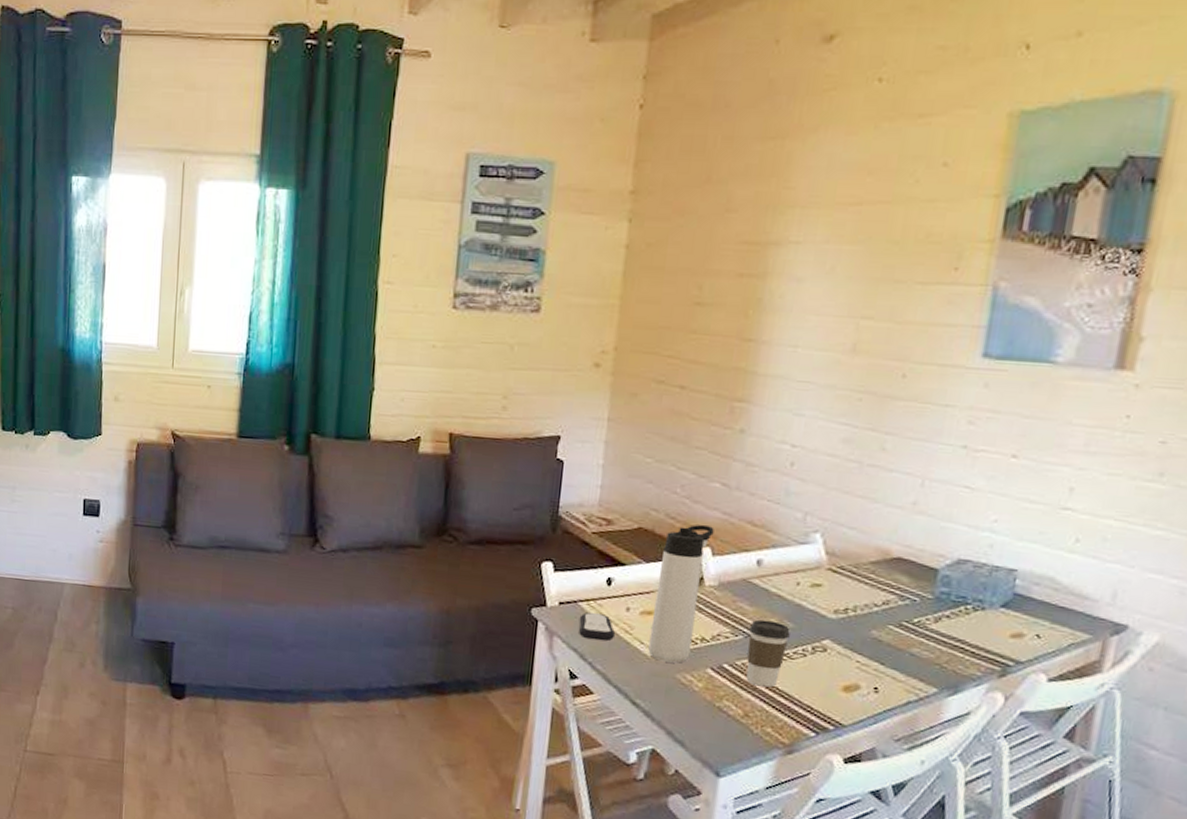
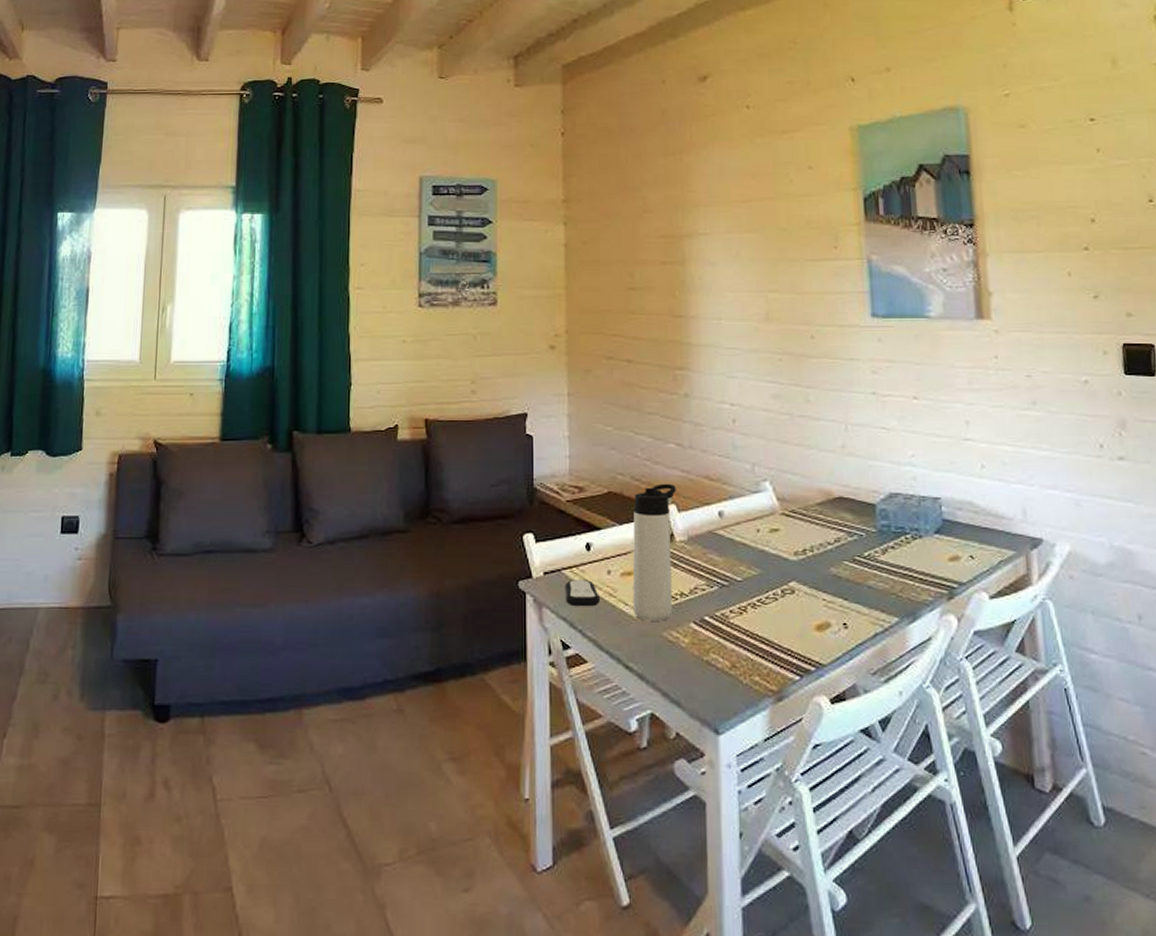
coffee cup: present [746,619,790,687] -> none [723,569,759,635]

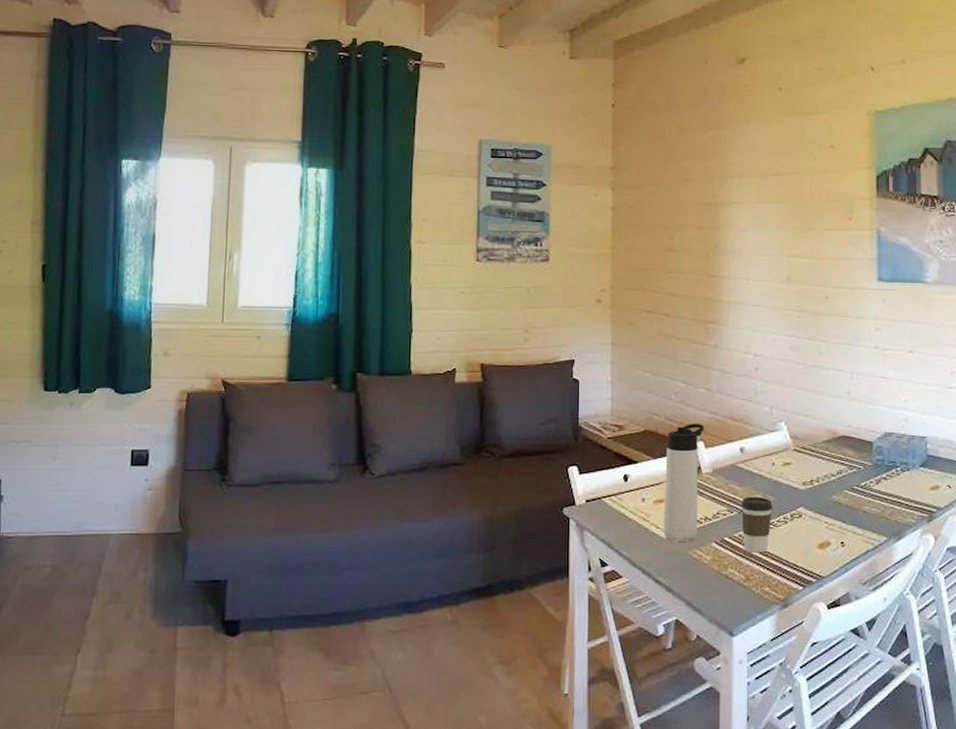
remote control: present [564,580,601,607] -> none [604,507,636,530]
coffee cup: none [723,569,759,635] -> present [741,496,772,553]

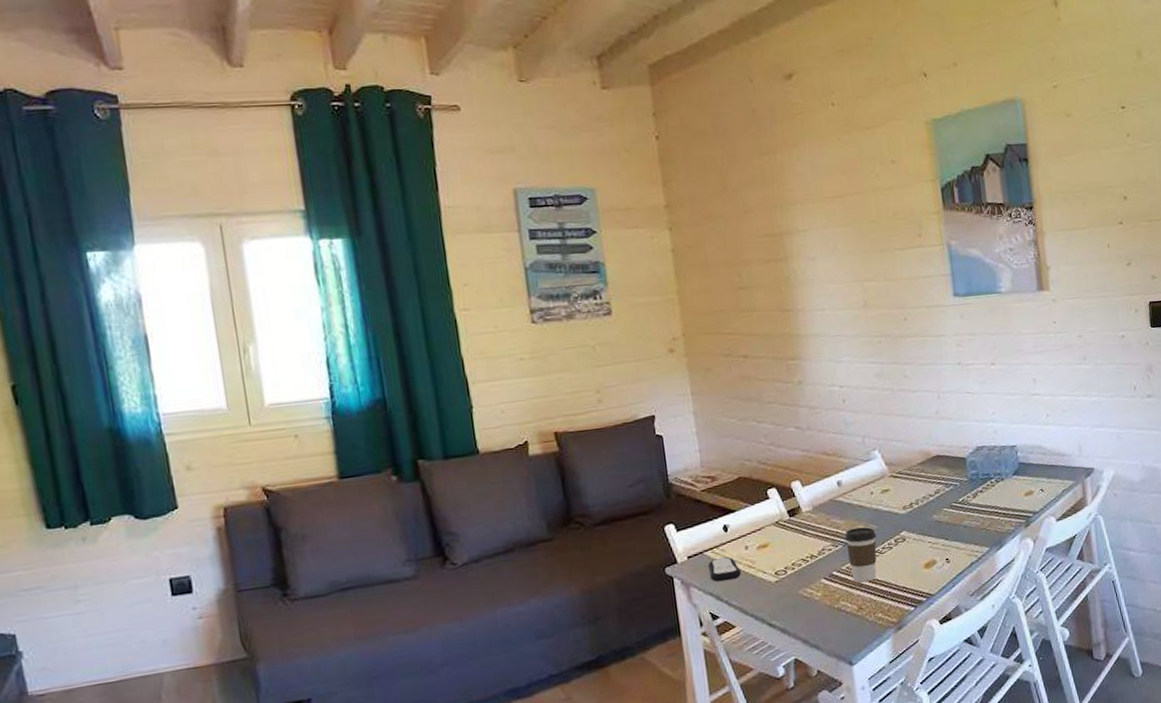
remote control: none [604,507,636,530] -> present [708,557,742,582]
thermos bottle: present [663,423,704,541] -> none [762,463,805,584]

